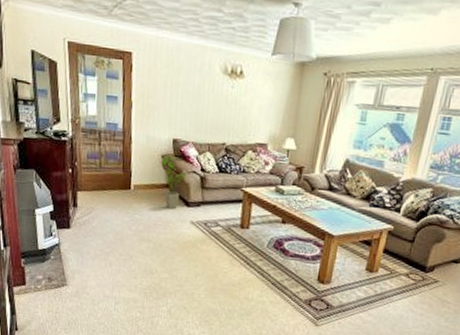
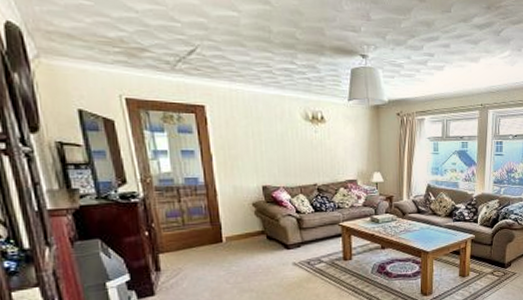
house plant: present [161,155,186,209] -> none [253,203,282,255]

